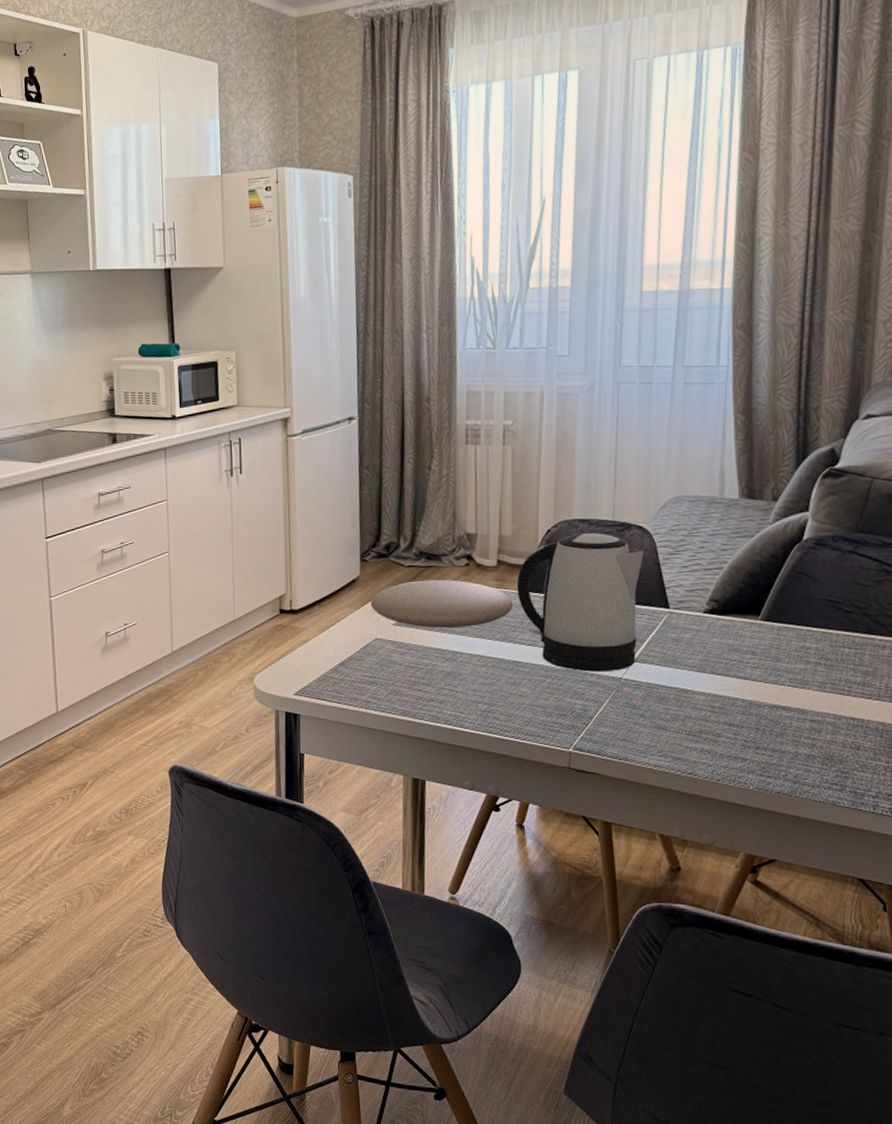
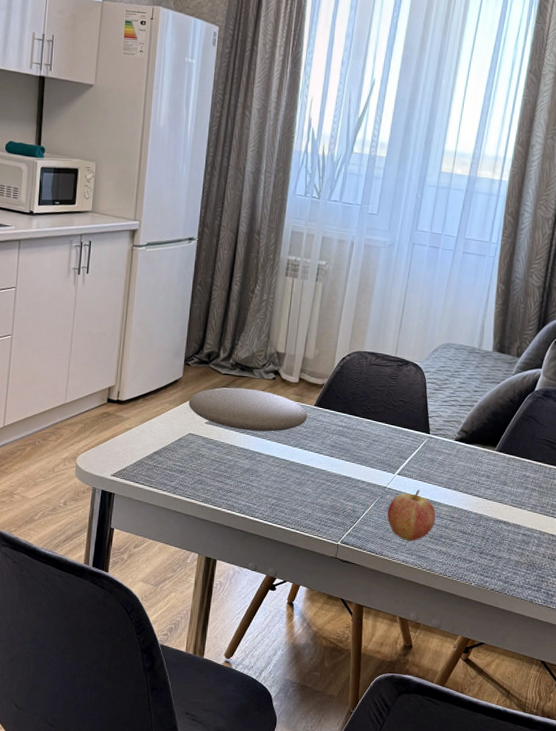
kettle: present [516,532,644,672] -> none [312,363,416,481]
fruit: none [626,677,691,740] -> present [387,489,436,541]

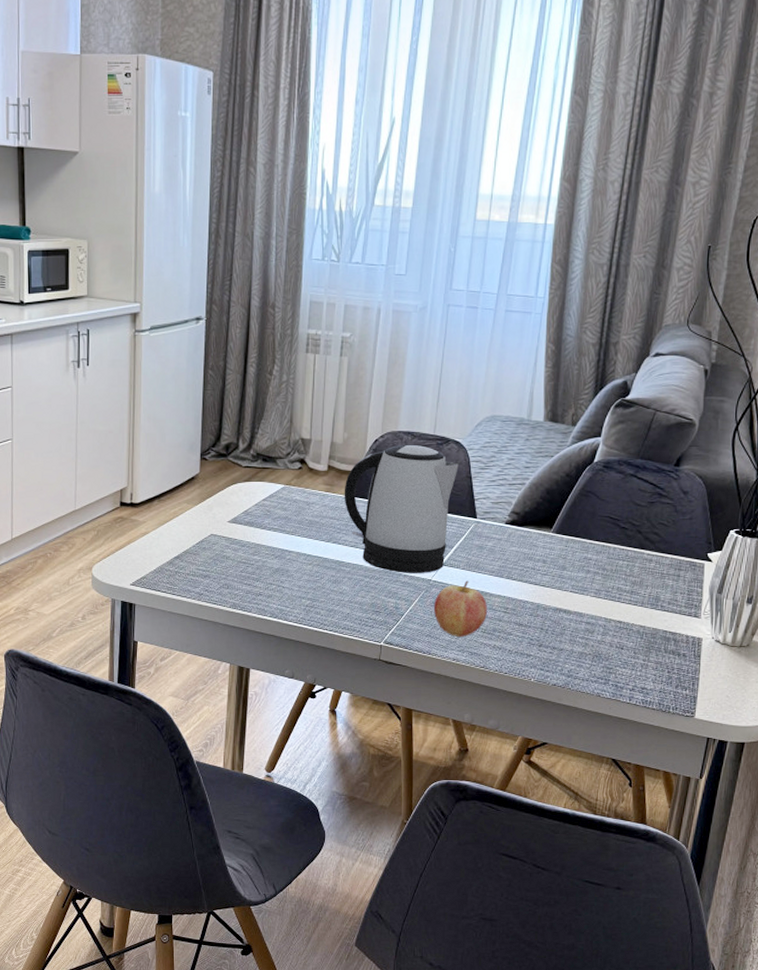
plate: present [188,387,308,432] -> none [208,481,340,527]
kettle: none [312,363,416,481] -> present [344,444,459,573]

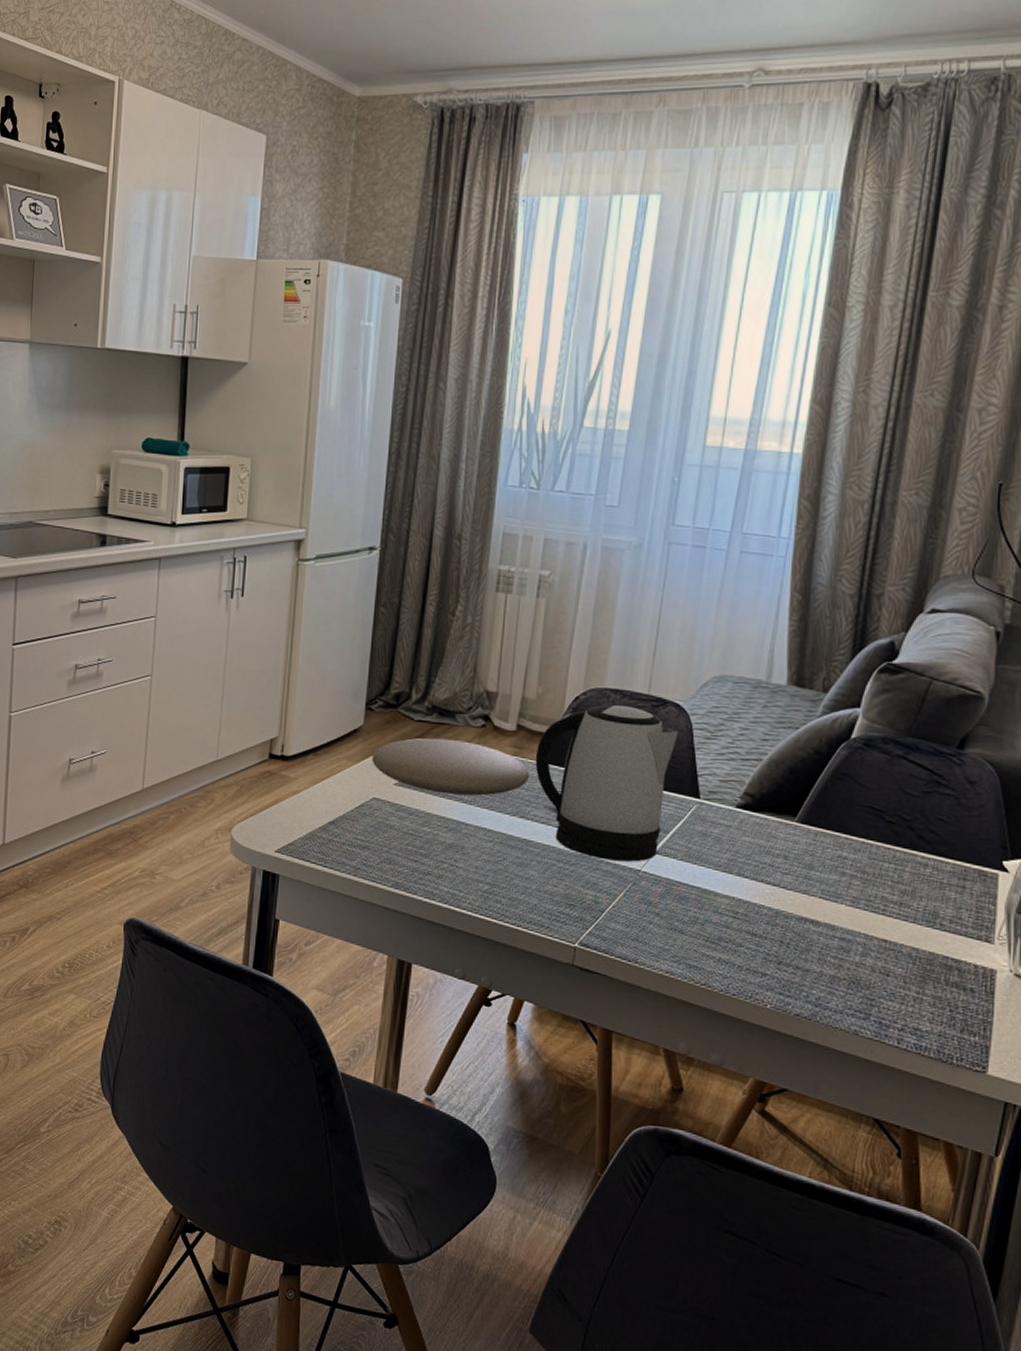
plate: none [208,481,340,527] -> present [372,737,530,796]
fruit: present [433,580,488,637] -> none [642,874,712,945]

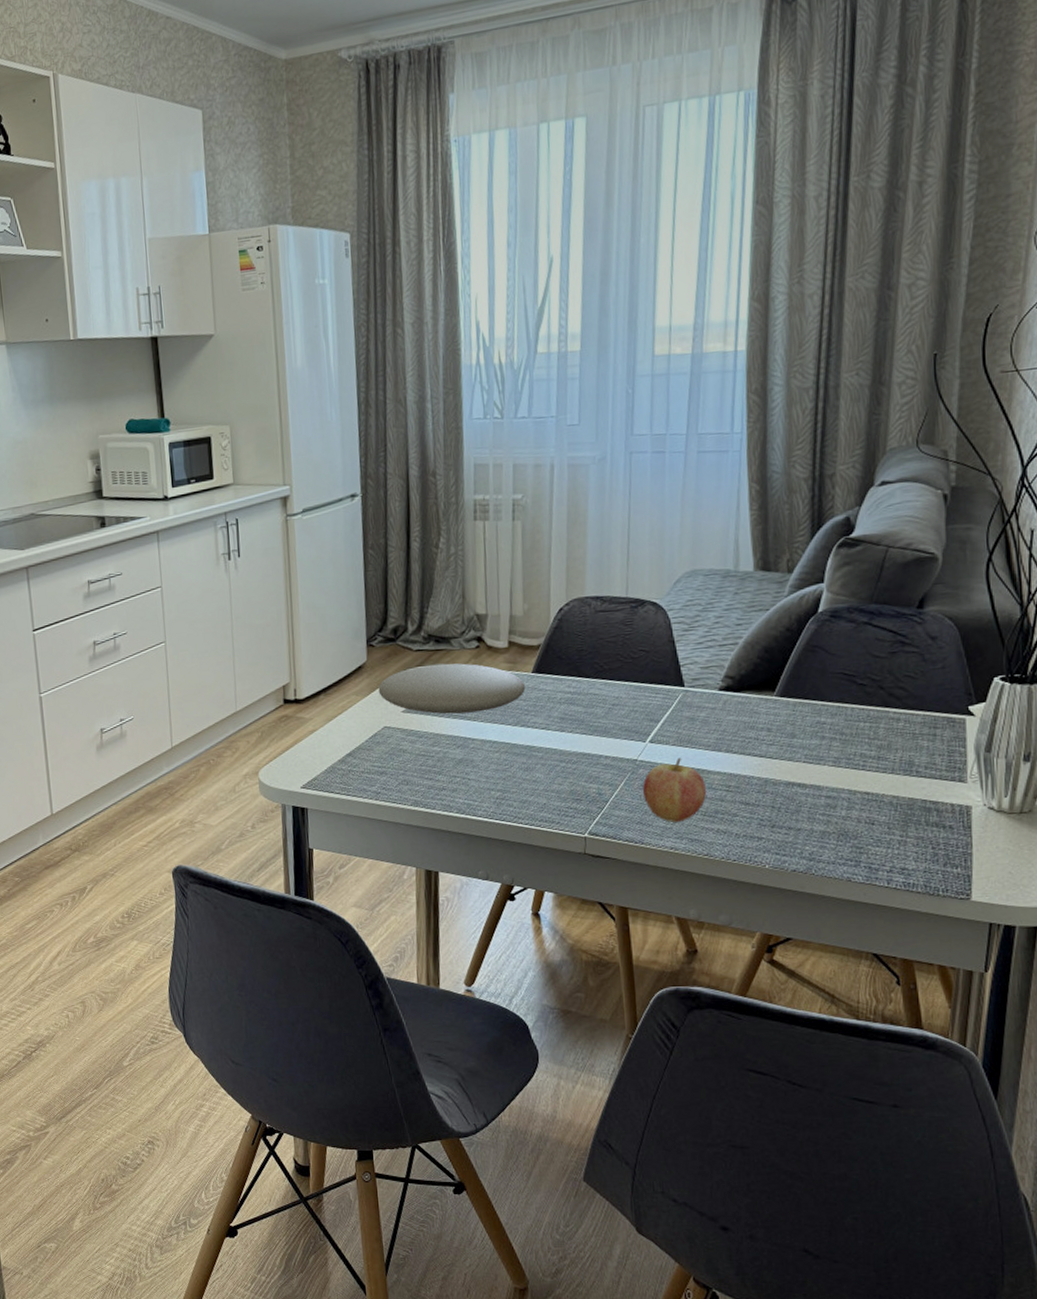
kettle: present [535,704,678,862] -> none [528,610,658,755]
fruit: none [642,874,712,945] -> present [642,757,707,822]

